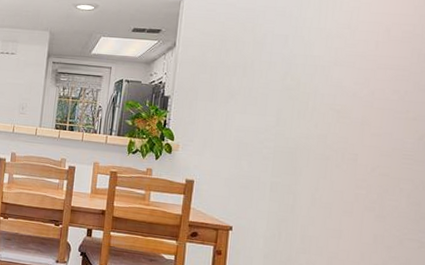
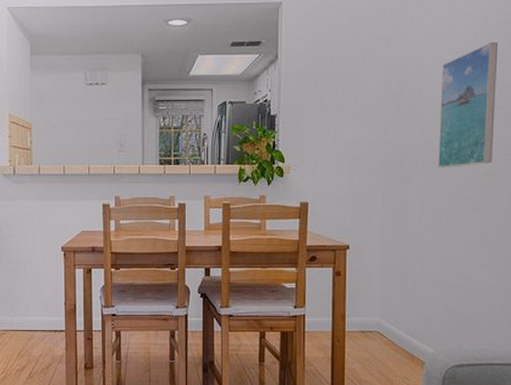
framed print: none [330,49,401,166] -> present [438,41,499,168]

